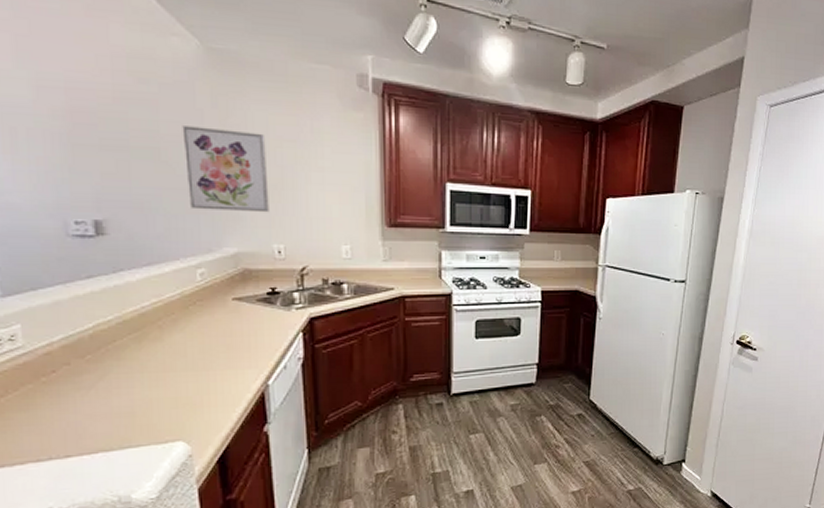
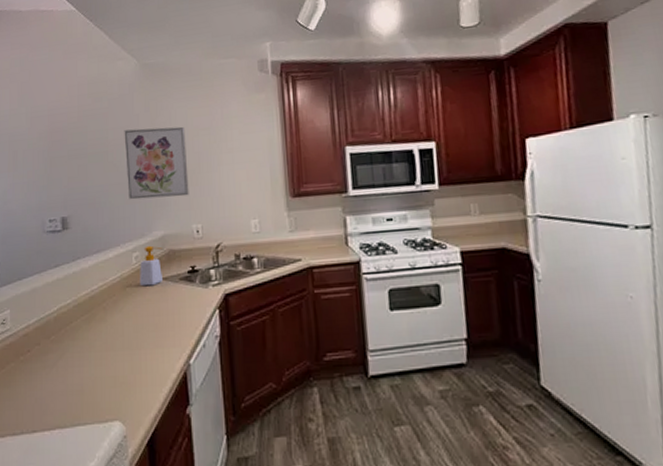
soap bottle: none [206,262,236,306] -> present [140,245,163,287]

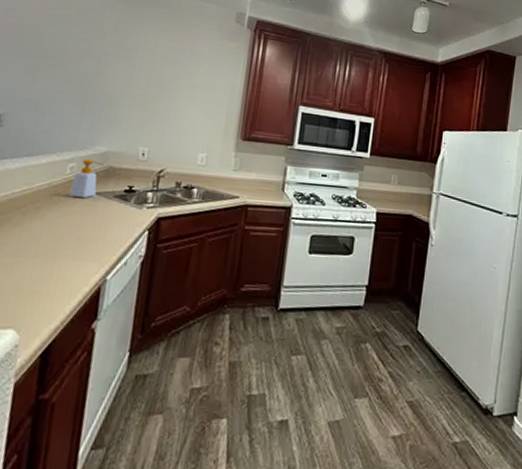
wall art: present [124,126,189,200] -> none [77,43,152,119]

